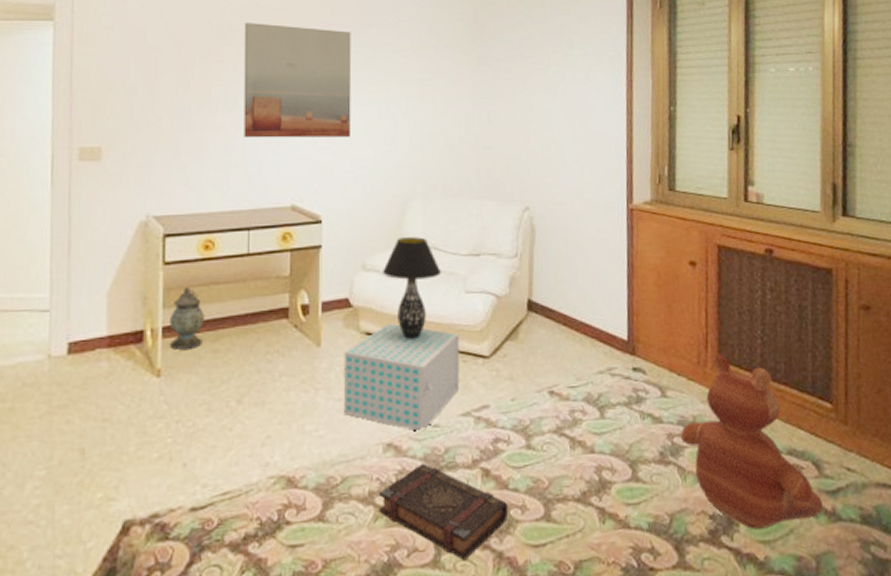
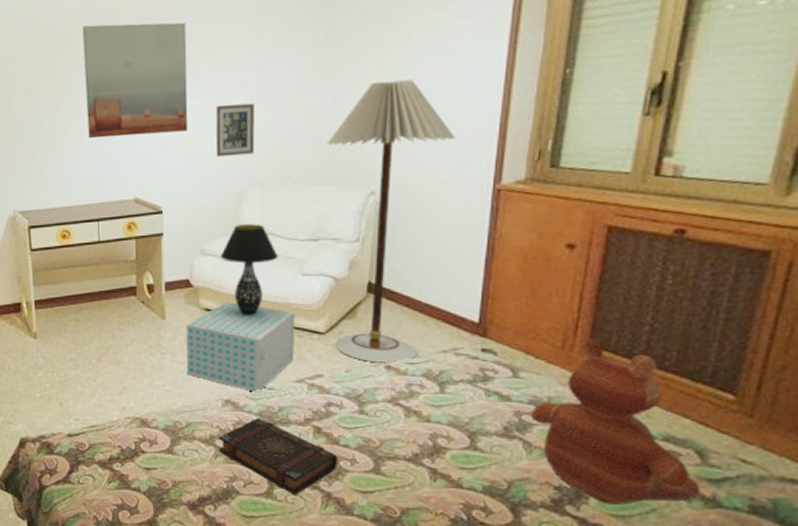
lantern: present [170,287,205,350] -> none [40,269,67,318]
picture frame: none [378,113,417,165] -> present [215,103,255,157]
floor lamp: none [484,104,593,389] -> present [327,79,455,363]

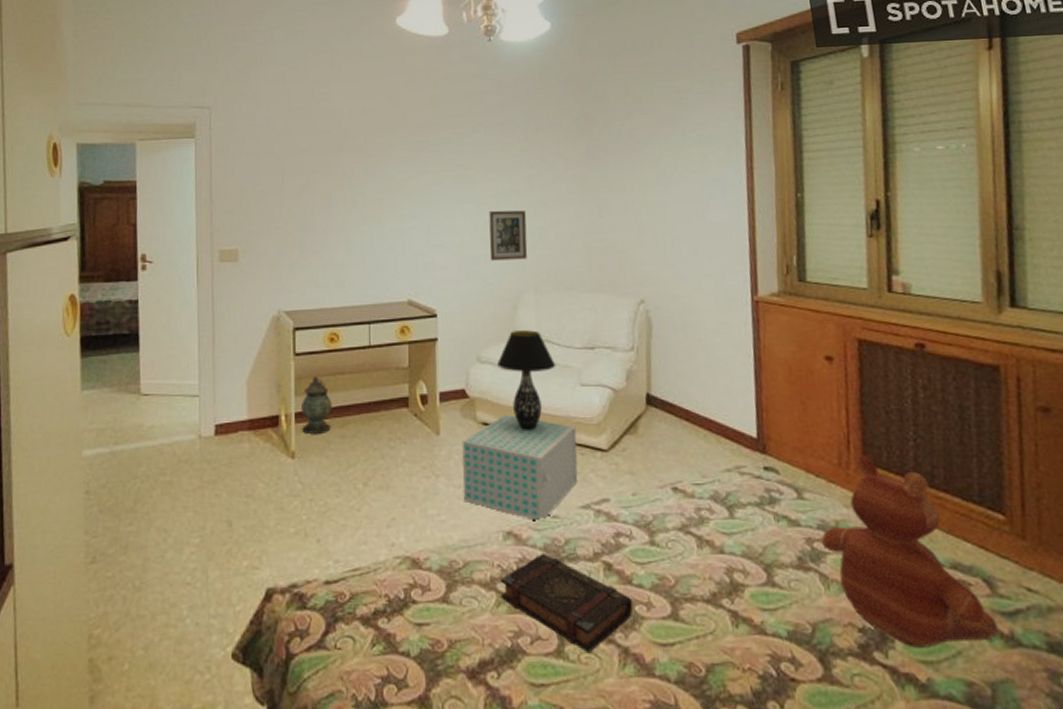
lantern: none [40,269,67,318] -> present [302,376,332,434]
wall art: present [82,22,188,139] -> none [359,129,462,238]
floor lamp: present [327,79,455,363] -> none [595,195,712,484]

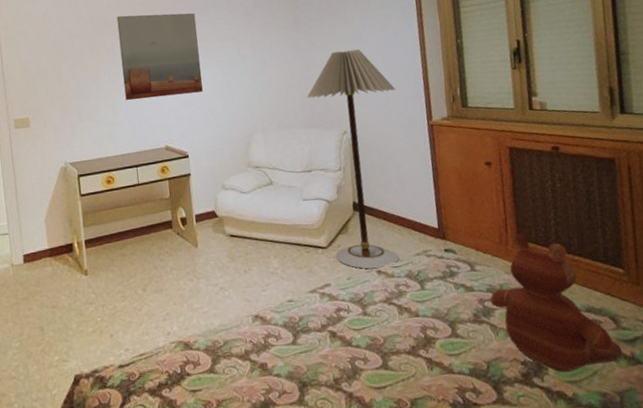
lantern: present [302,376,332,434] -> none [89,211,114,256]
wall art: none [359,129,462,238] -> present [116,13,203,101]
storage box: present [462,414,578,521] -> none [215,227,306,306]
picture frame: present [489,210,528,261] -> none [222,69,255,111]
table lamp: present [497,330,556,432] -> none [238,161,283,239]
book: present [500,552,634,654] -> none [253,328,354,400]
floor lamp: none [595,195,712,484] -> present [307,49,400,269]

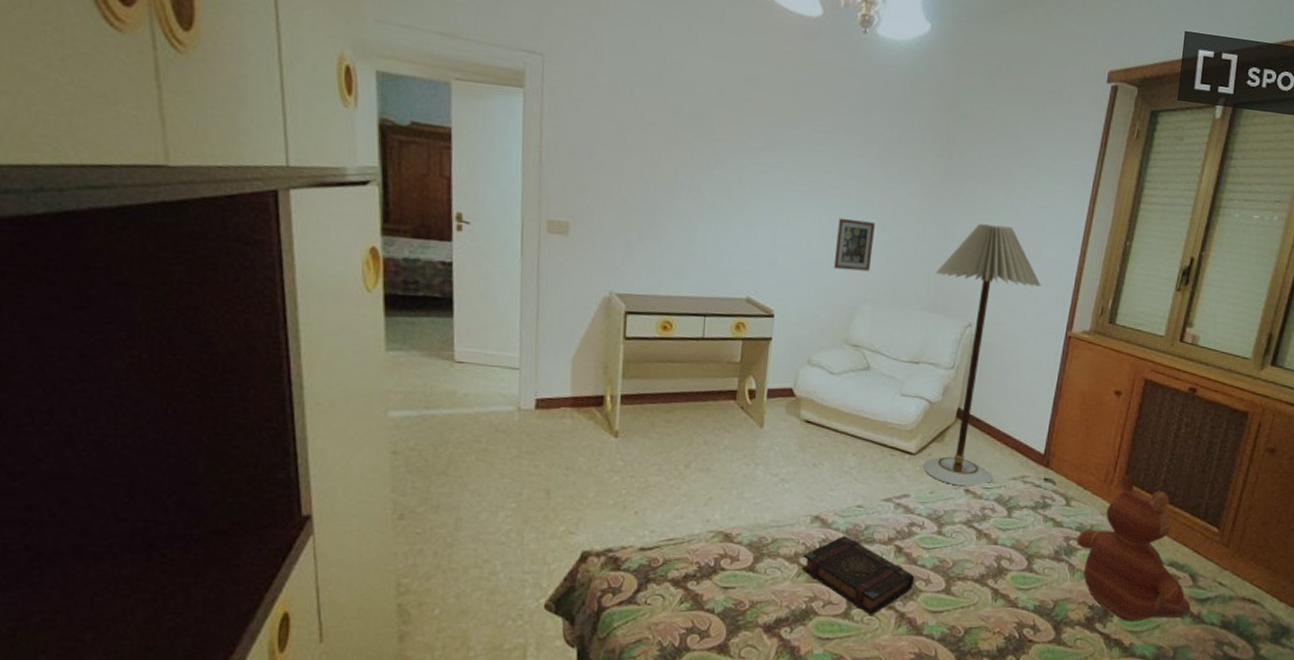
wall art: present [116,13,203,101] -> none [706,110,820,238]
picture frame: none [222,69,255,111] -> present [833,218,875,272]
book: none [253,328,354,400] -> present [801,535,915,616]

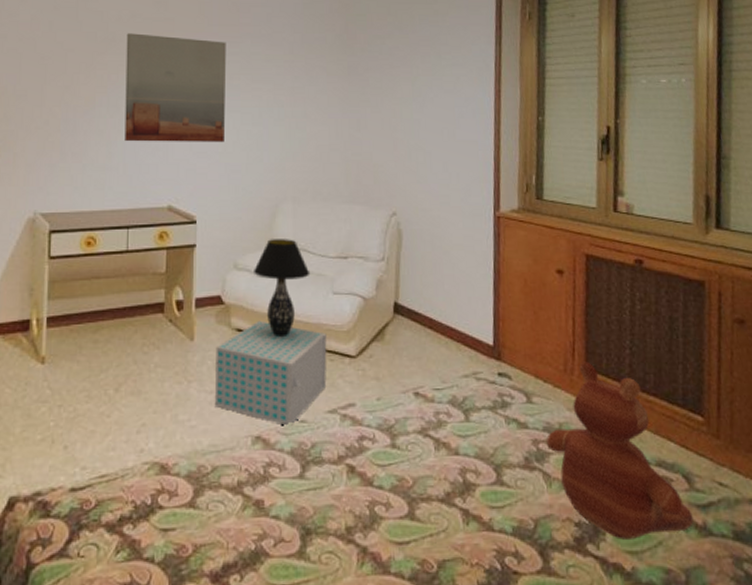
wall art: none [706,110,820,238] -> present [125,33,227,142]
storage box: none [778,414,890,509] -> present [214,320,327,426]
book: present [801,535,915,616] -> none [246,456,373,554]
table lamp: none [827,339,882,432] -> present [254,239,311,338]
picture frame: present [833,218,875,272] -> none [251,120,288,170]
floor lamp: present [922,224,1041,487] -> none [352,113,460,389]

